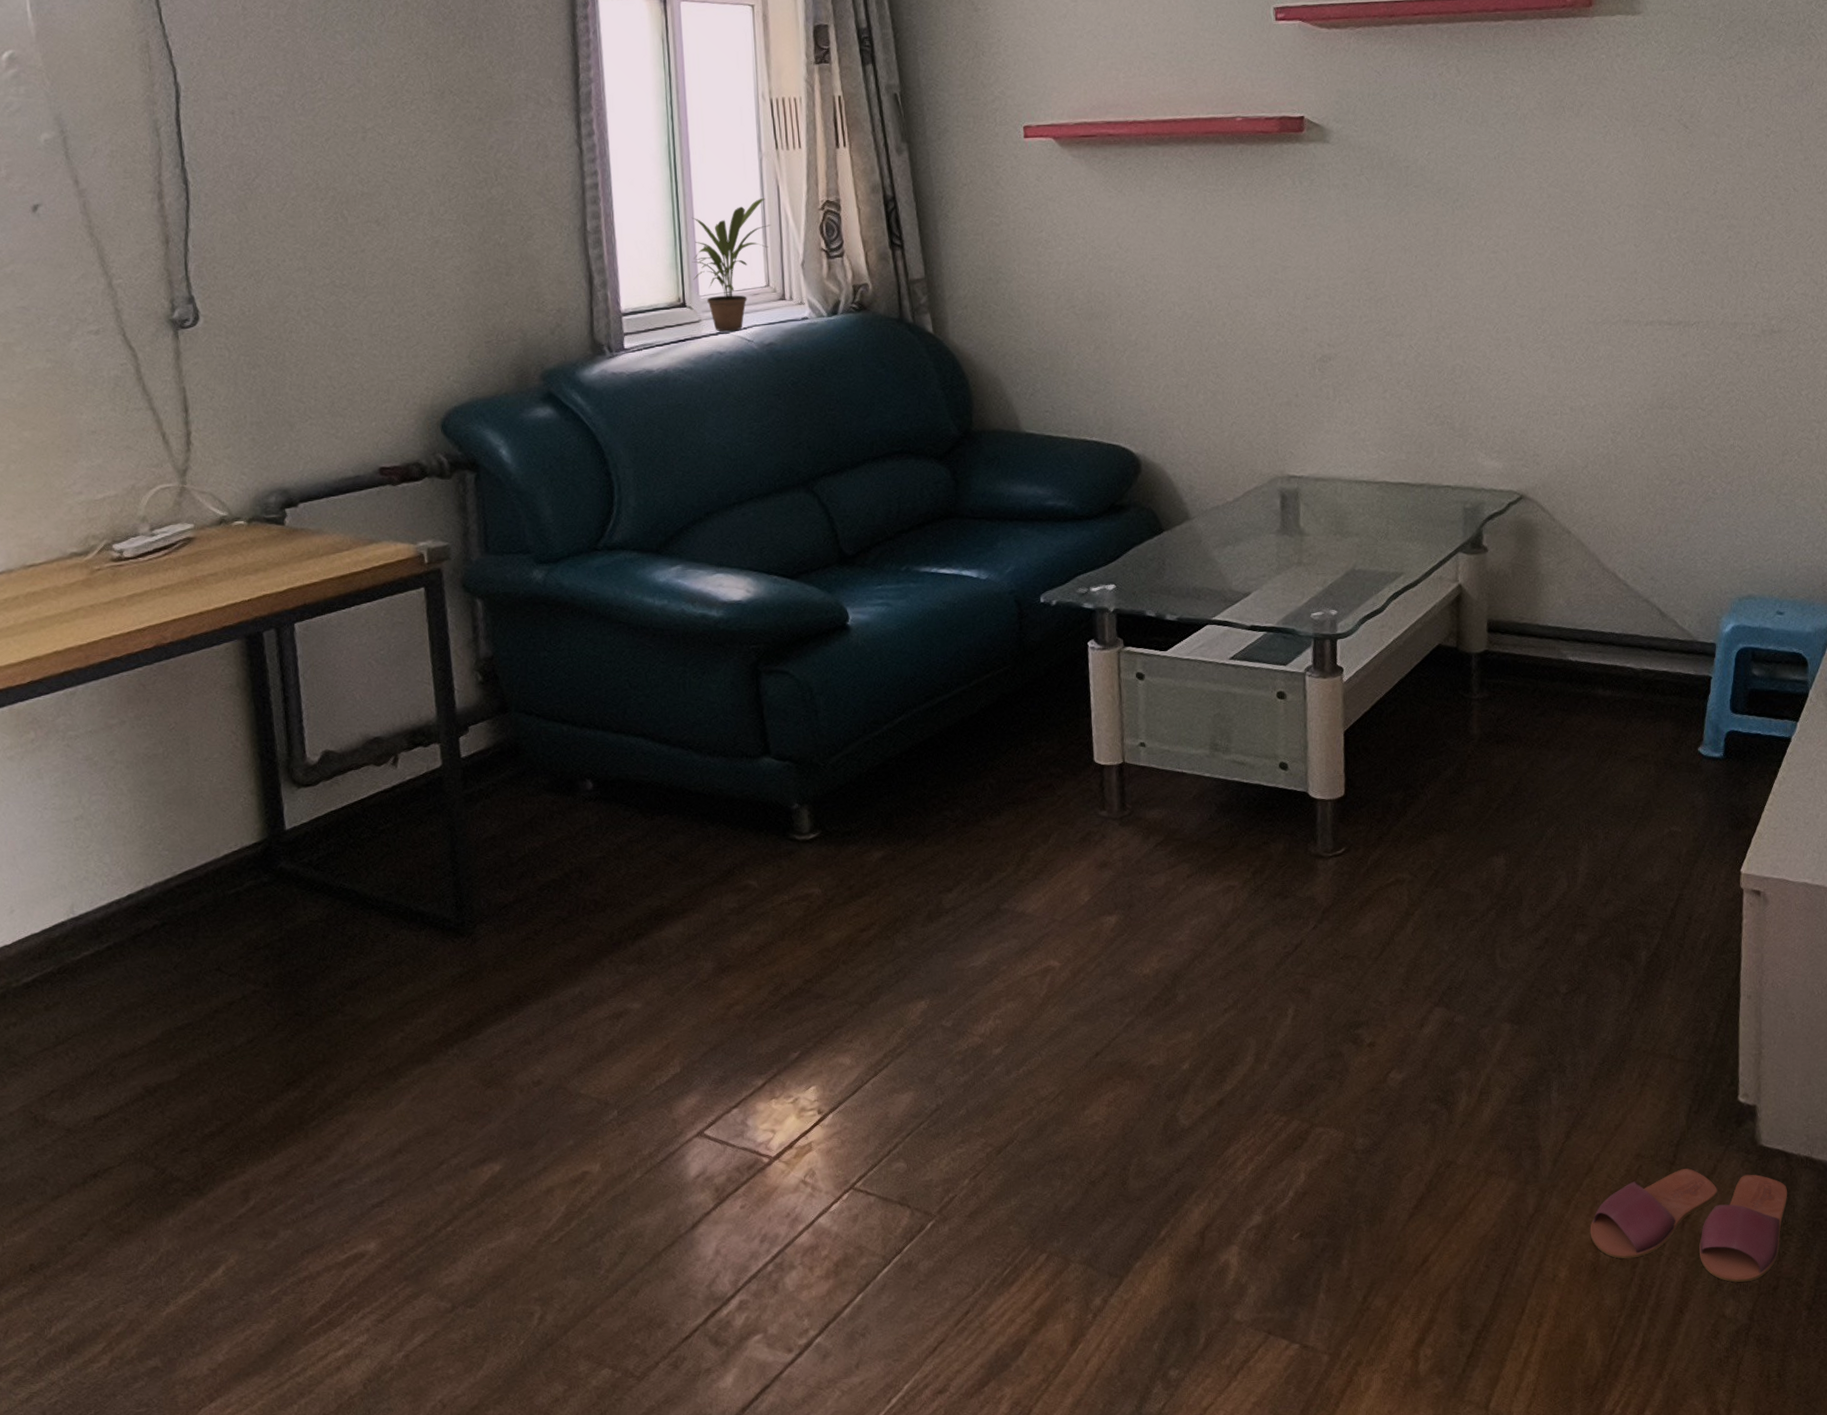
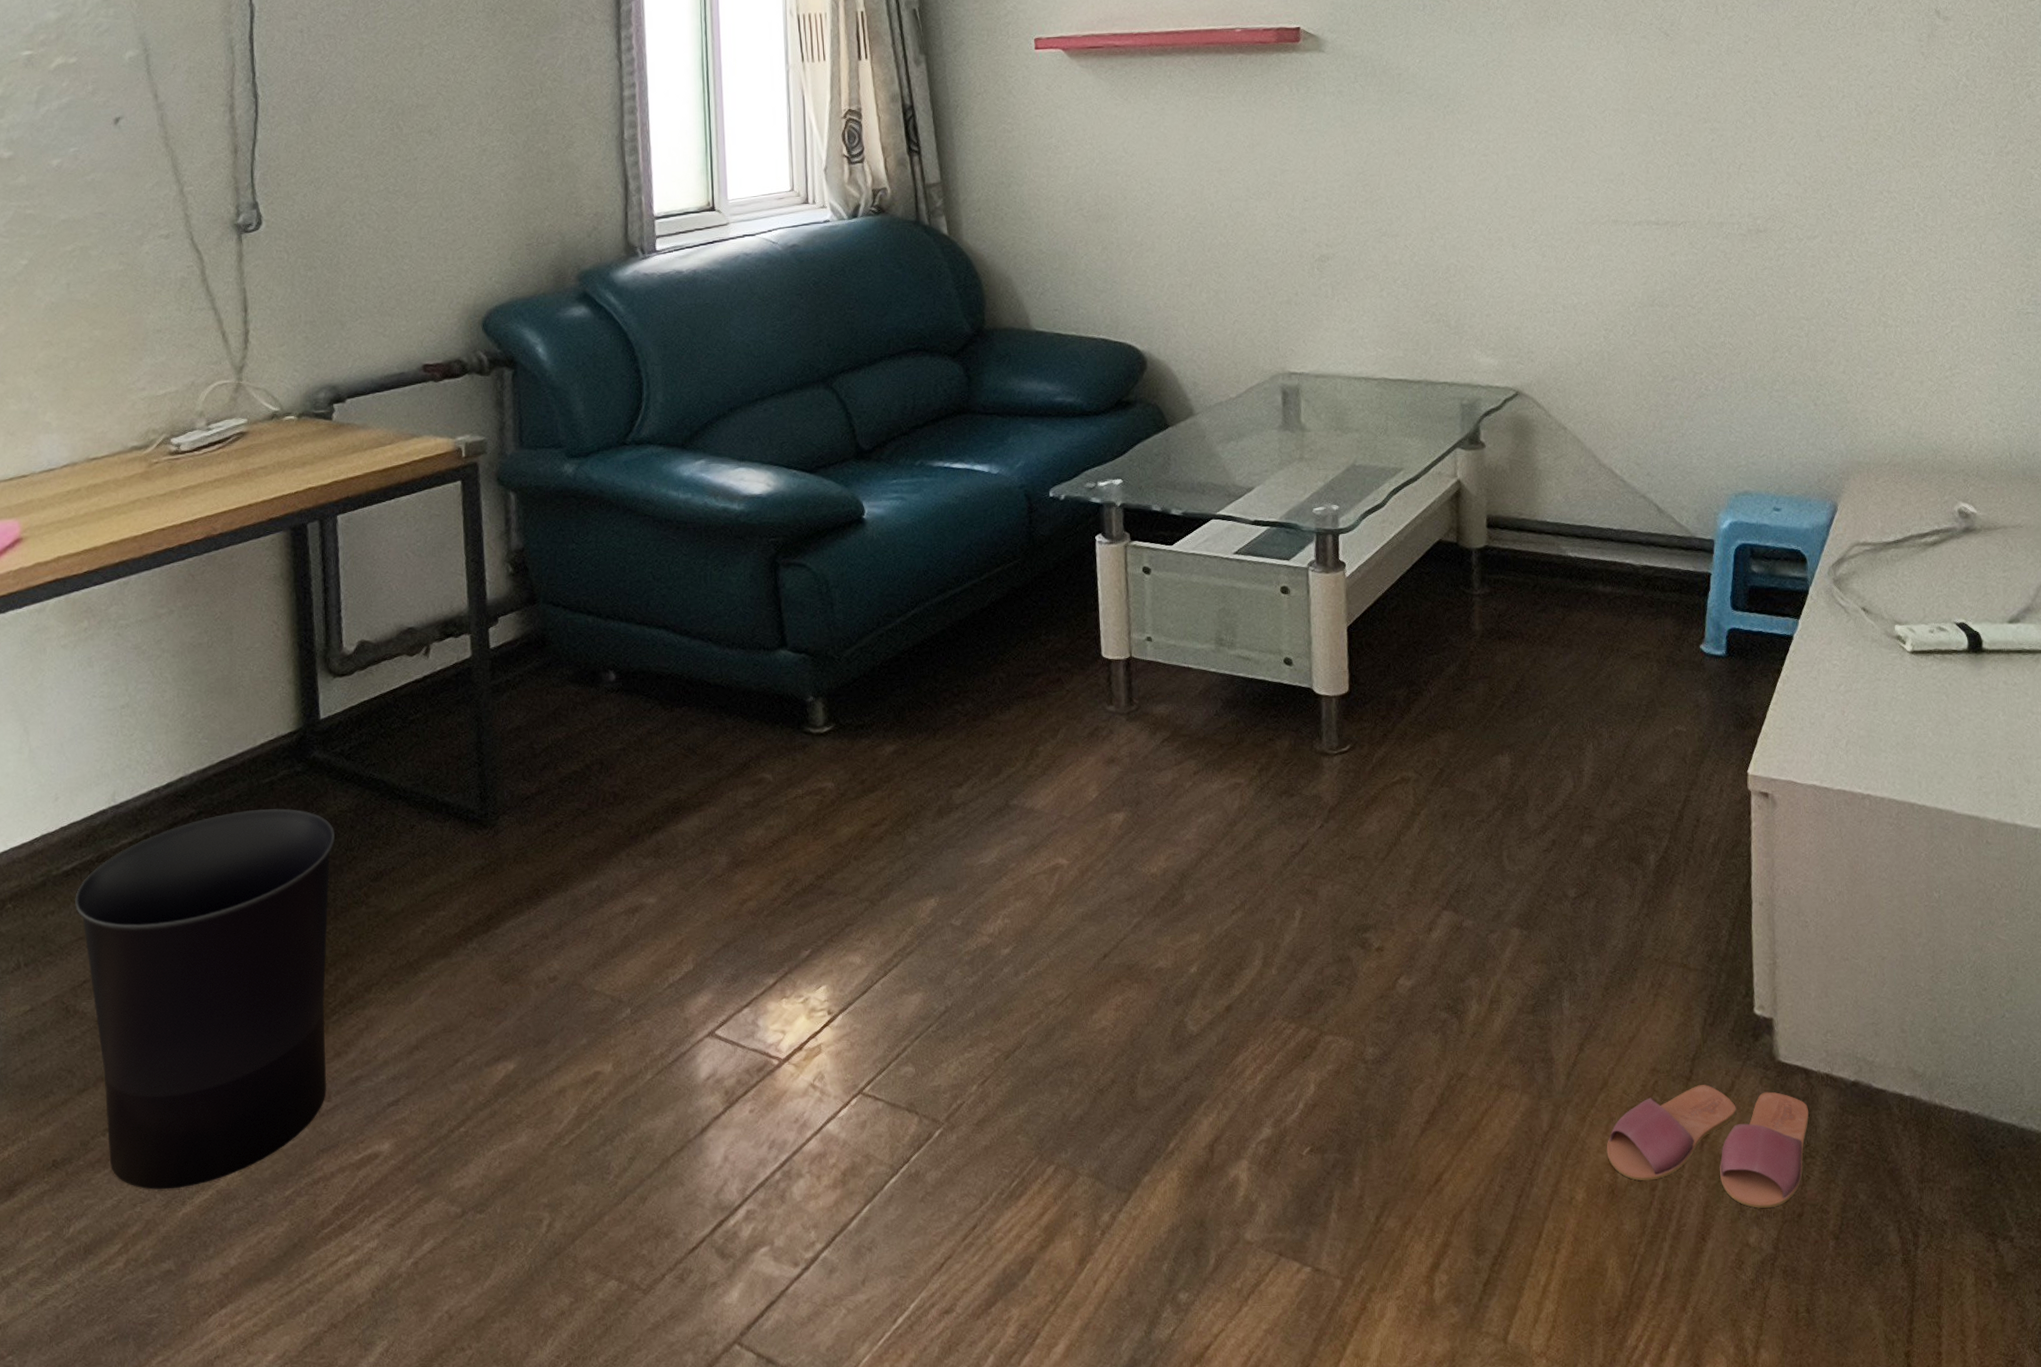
waste bin: none [37,919,309,1291] -> present [75,808,335,1190]
potted plant: present [691,199,771,331] -> none [721,108,797,234]

